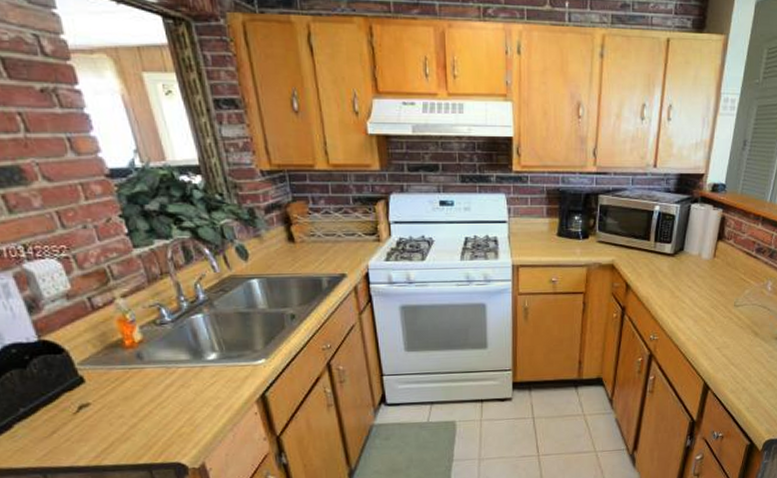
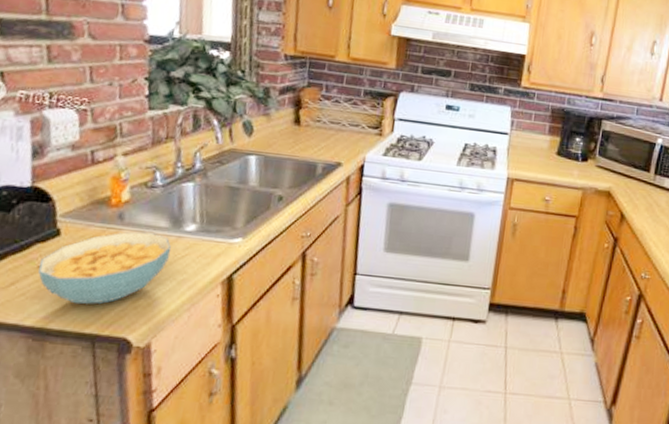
cereal bowl: none [74,367,200,441] -> present [38,232,172,305]

